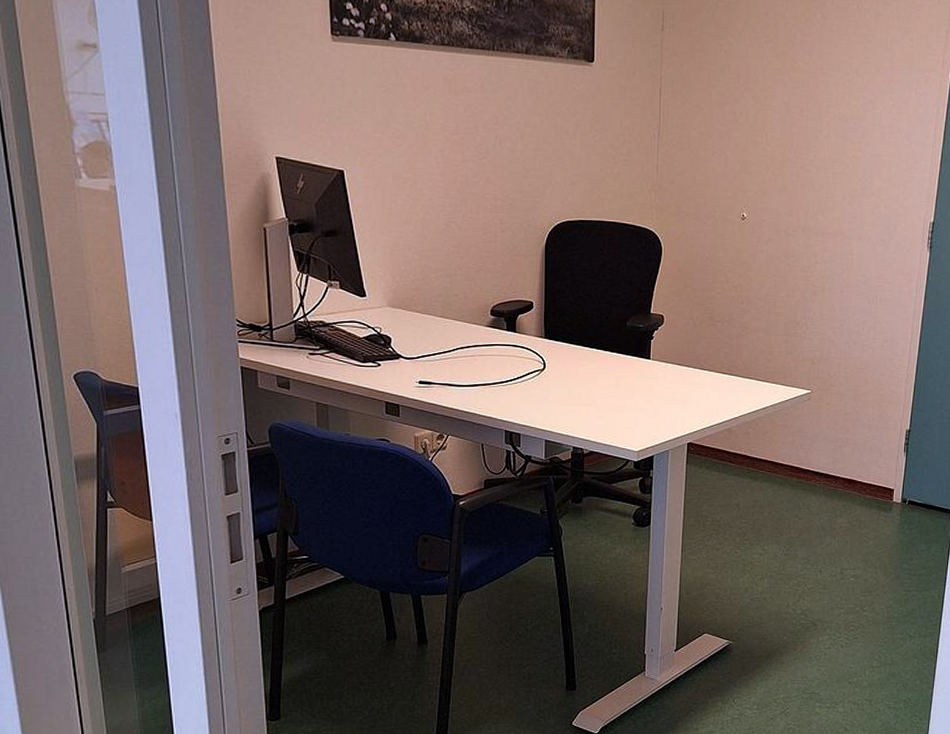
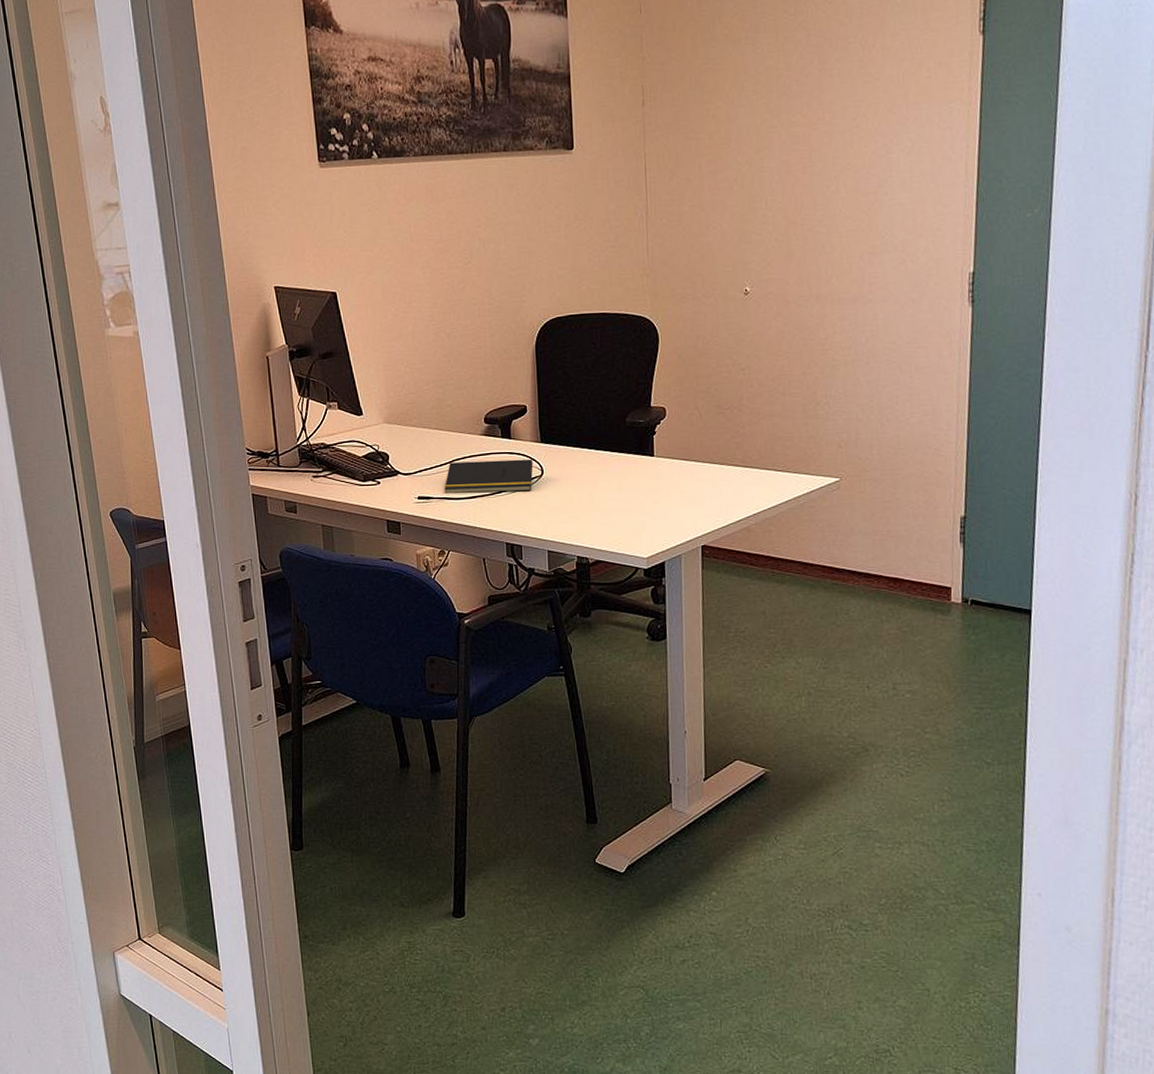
notepad: none [446,350,536,383] -> present [444,459,533,494]

